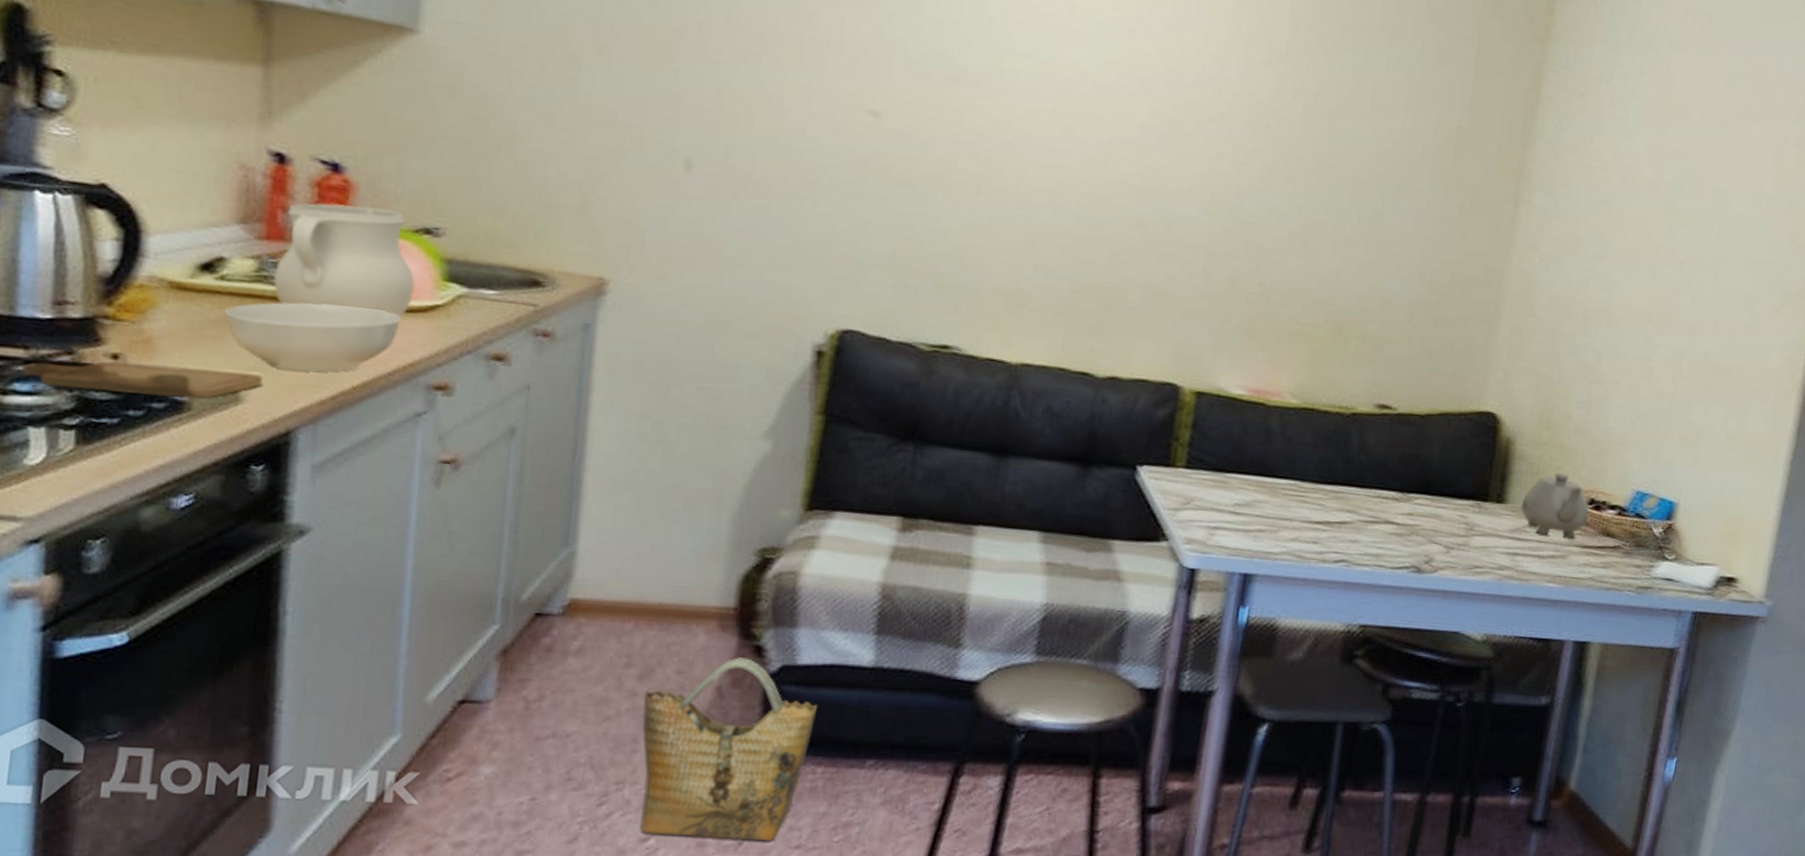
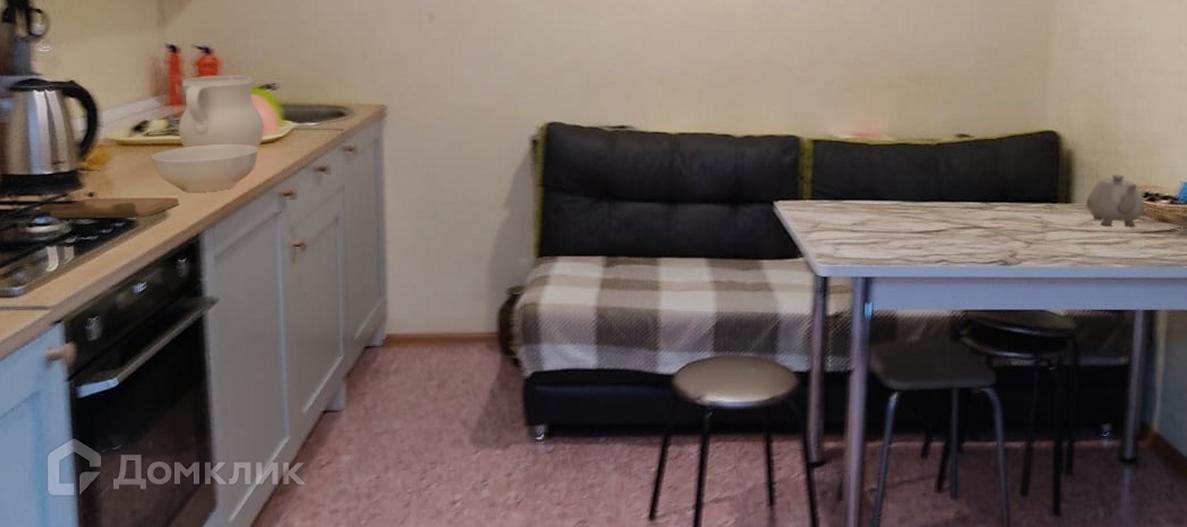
grocery bag: present [640,657,817,842] -> none [442,368,561,501]

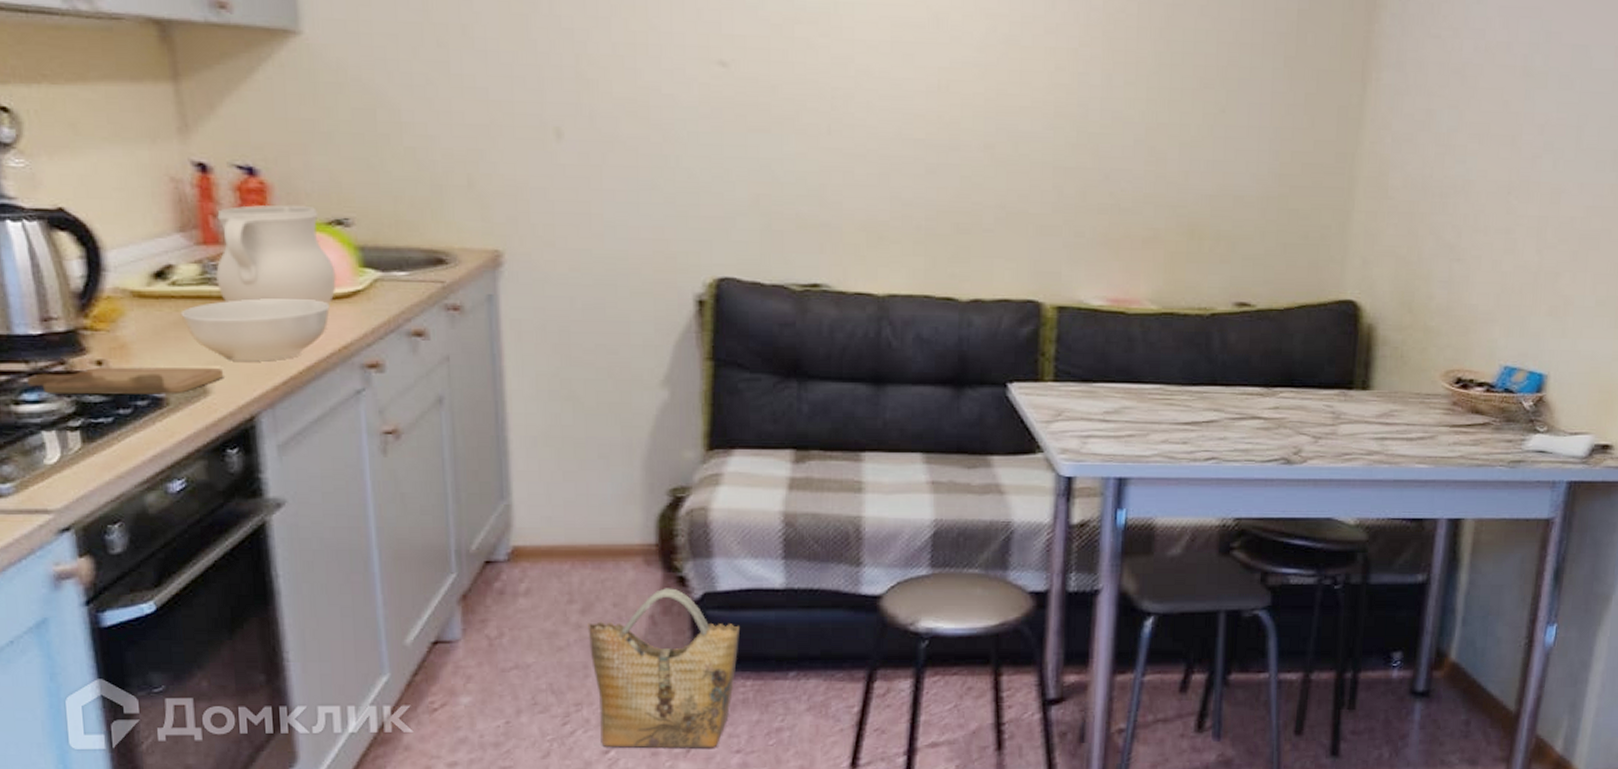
grocery bag: none [442,368,561,501] -> present [587,588,739,748]
teapot: present [1086,173,1145,226] -> none [1386,354,1457,419]

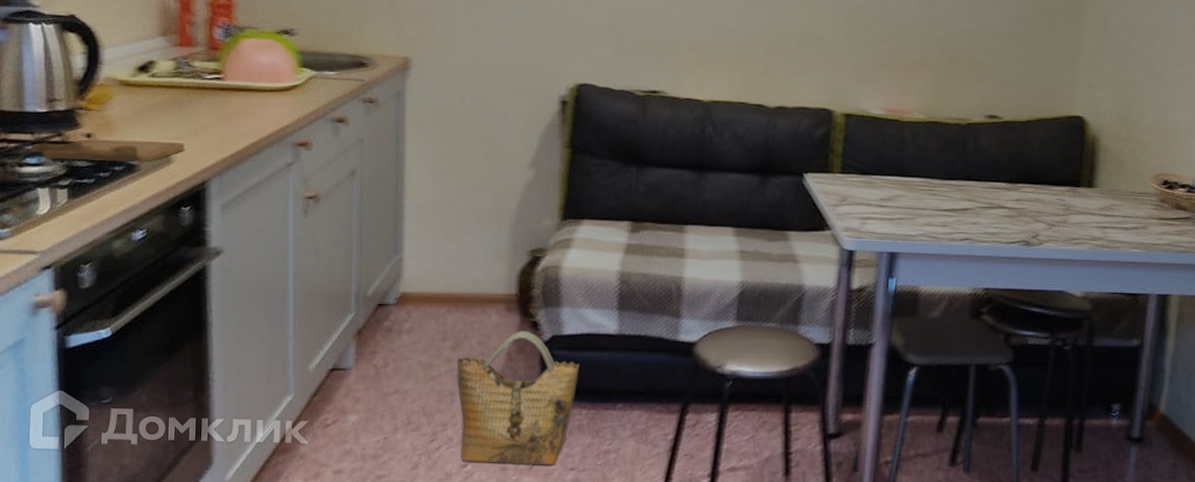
bowl: present [180,297,330,362] -> none [156,89,273,139]
ceramic jug: present [215,204,336,304] -> none [186,16,280,95]

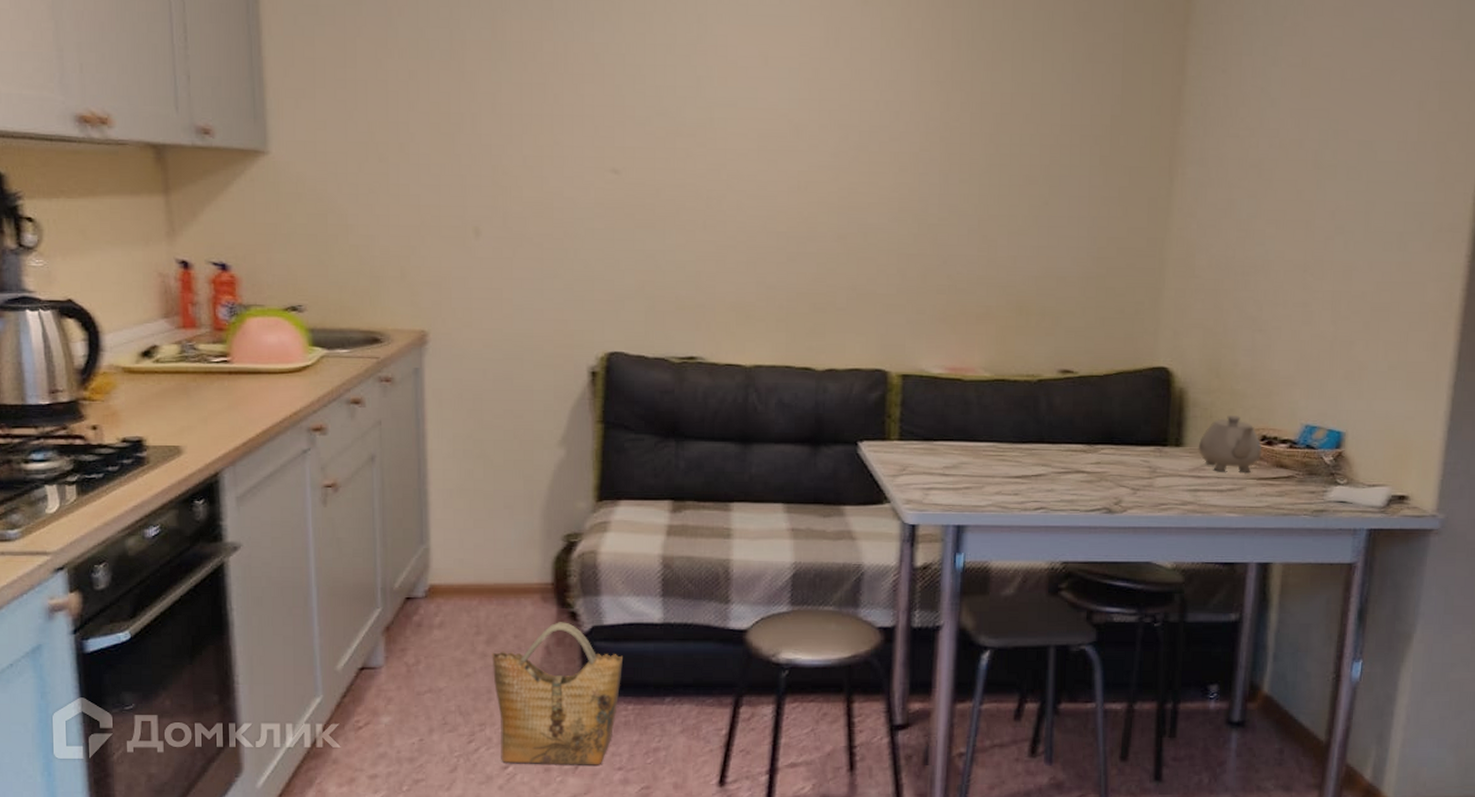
chopping board: present [31,139,185,163] -> none [35,431,195,455]
teapot: none [1107,160,1164,213] -> present [1198,414,1262,472]

